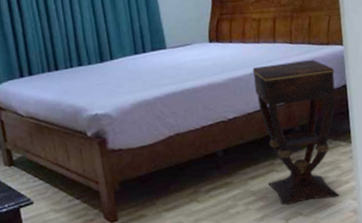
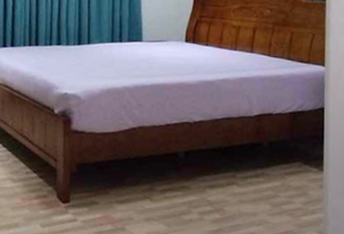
side table: present [252,60,340,205] -> none [225,73,313,227]

